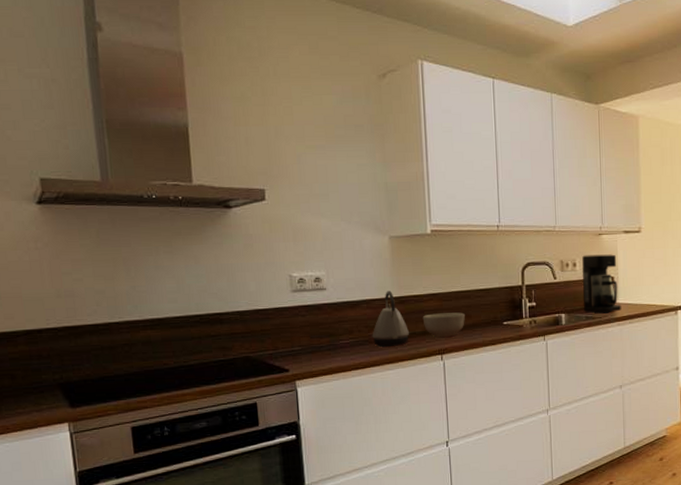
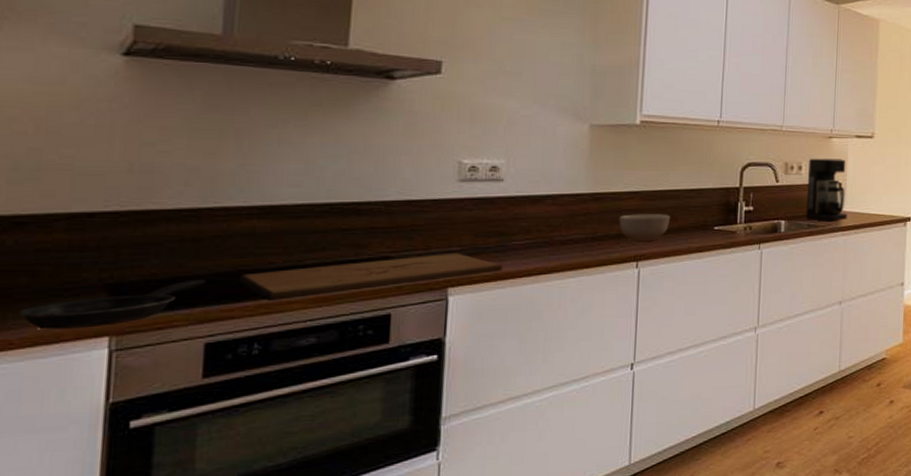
frying pan: none [8,378,124,418] -> present [18,279,205,330]
cutting board: none [145,351,335,395] -> present [237,252,503,302]
kettle: present [372,291,410,347] -> none [554,186,602,250]

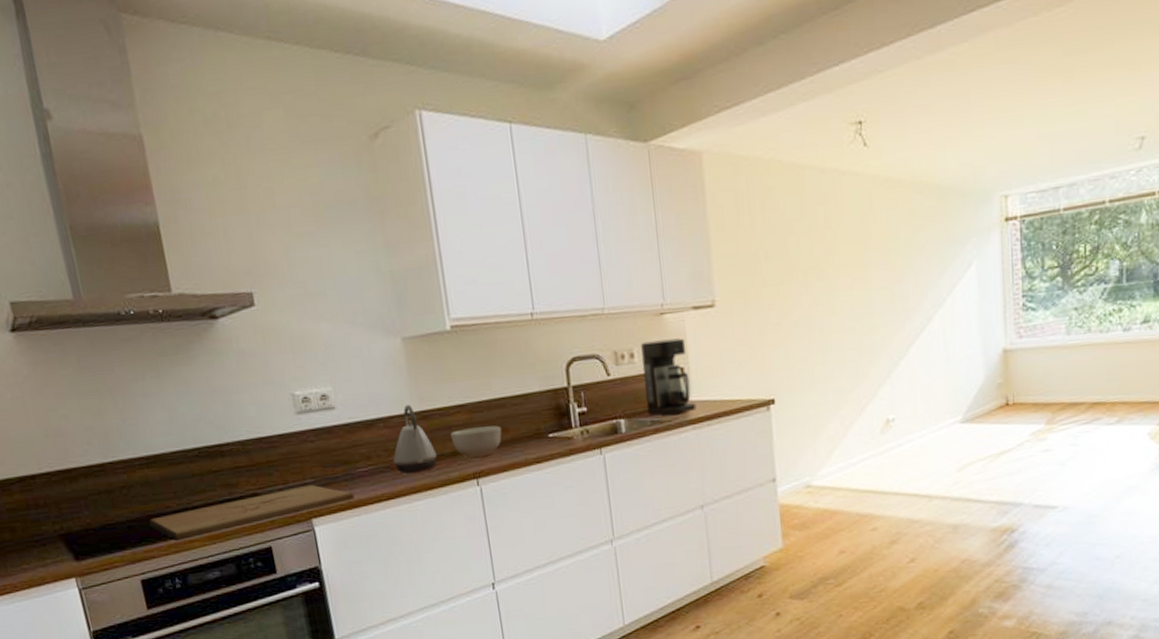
frying pan: present [18,279,205,330] -> none [12,525,126,574]
kettle: none [554,186,602,250] -> present [393,405,438,473]

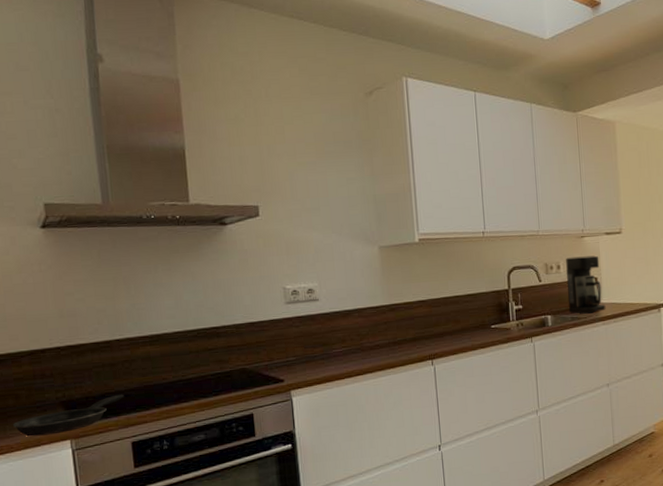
frying pan: none [12,525,126,574] -> present [12,394,124,437]
cutting board: present [148,484,355,542] -> none [144,362,329,409]
kettle: present [393,405,438,473] -> none [364,299,401,354]
bowl: present [450,425,502,458] -> none [412,317,455,343]

